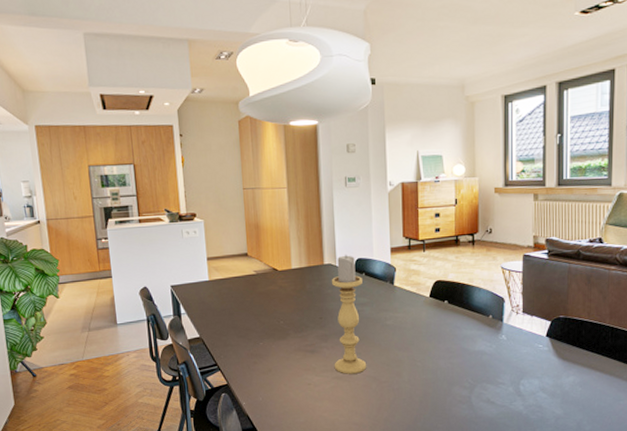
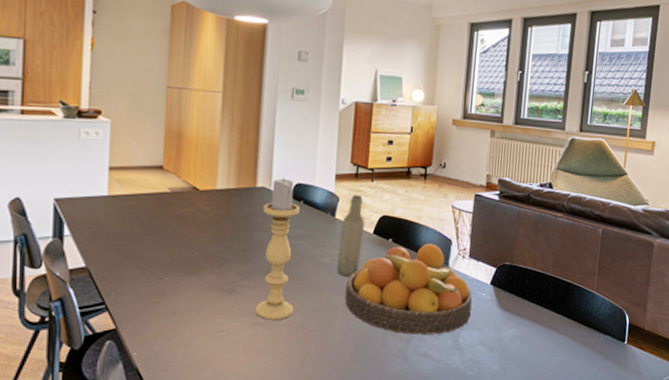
bottle: none [400,264,422,335] -> present [337,195,366,276]
fruit bowl: none [409,302,530,384] -> present [344,243,472,335]

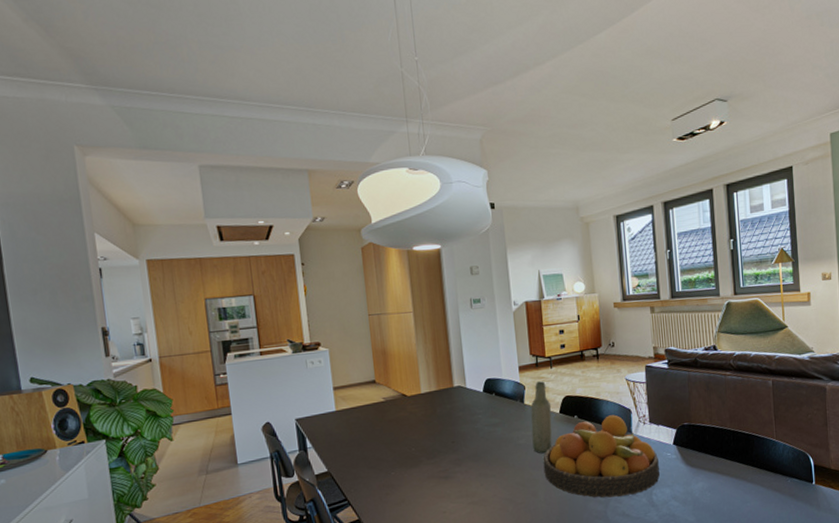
candle holder: present [254,178,300,320] -> none [461,376,502,499]

